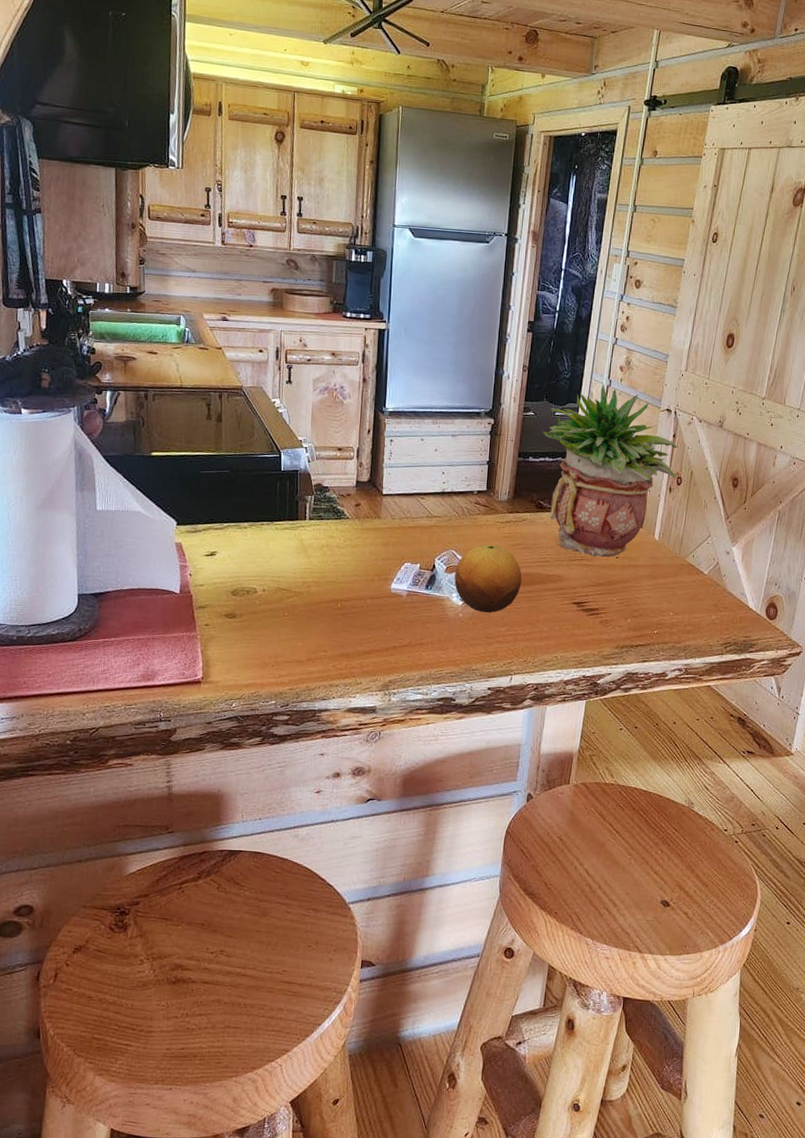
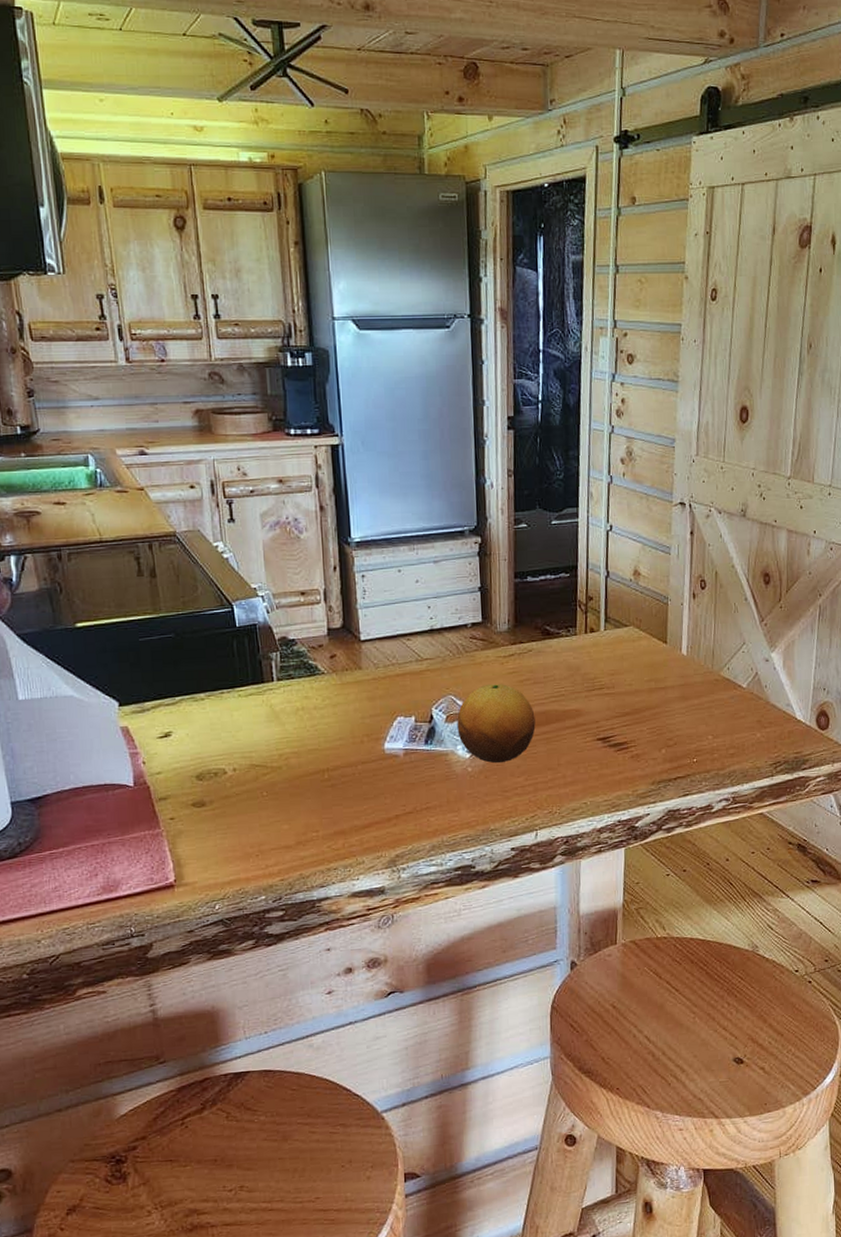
potted plant: present [542,383,678,558] -> none [539,481,700,685]

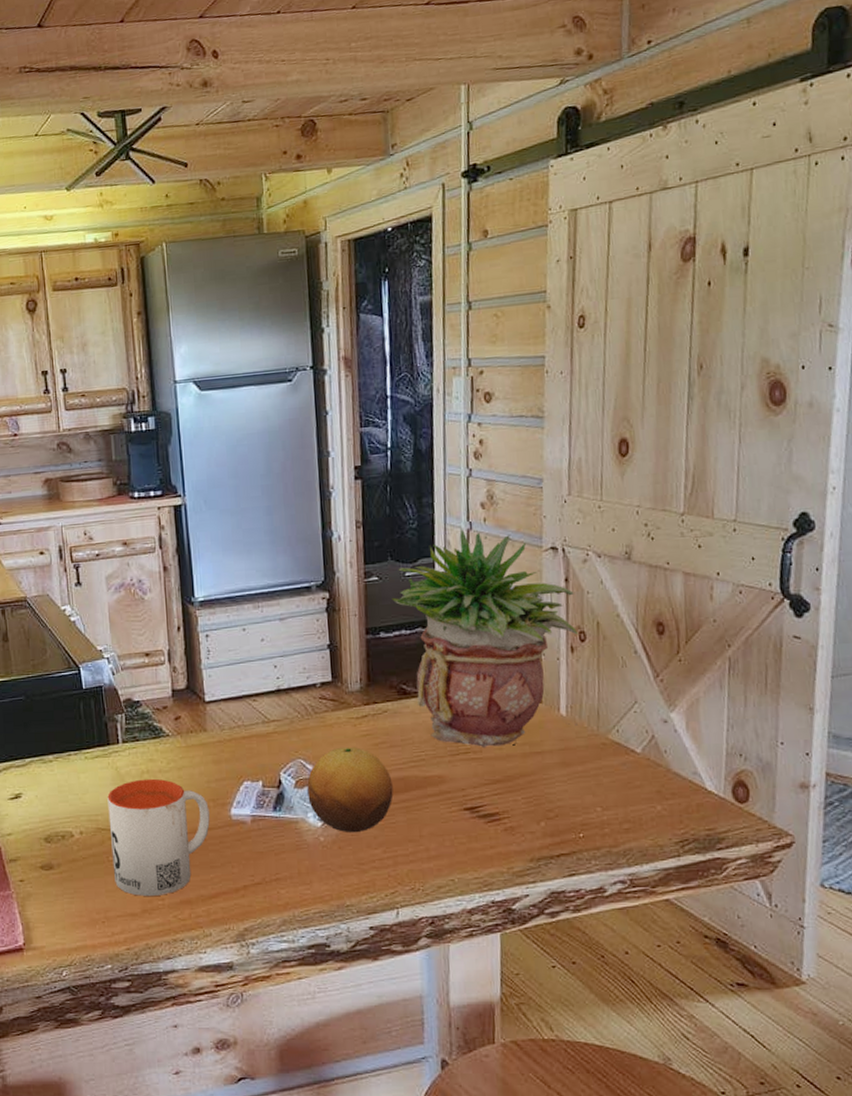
mug: none [262,715,364,830] -> present [107,778,210,897]
potted plant: none [539,481,700,685] -> present [392,528,579,748]

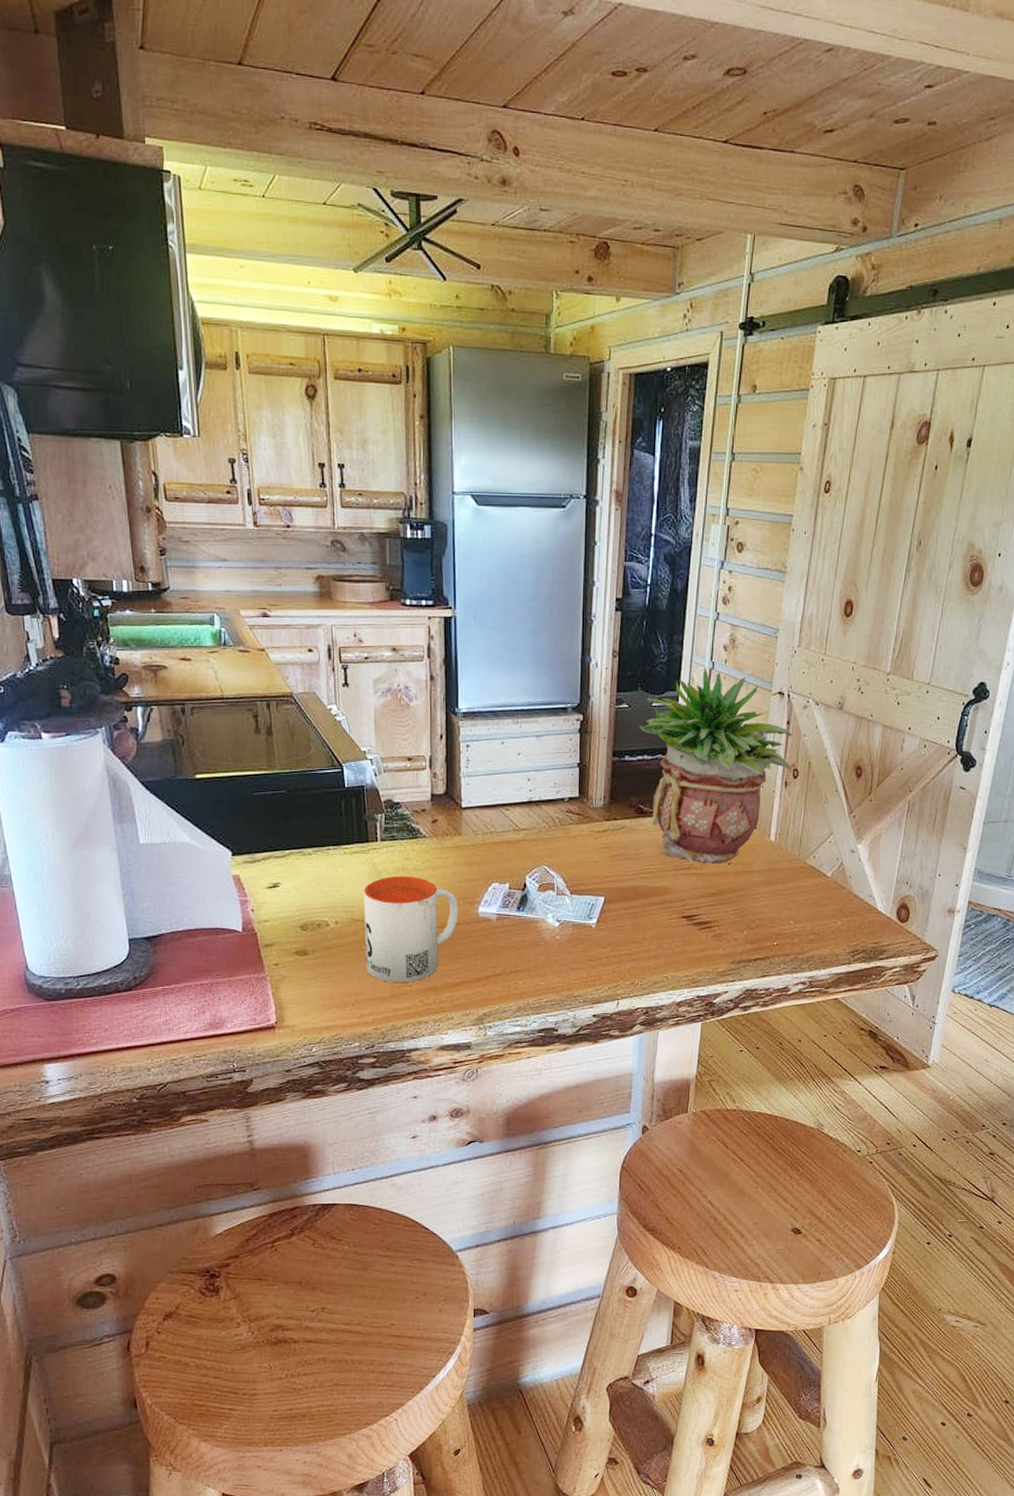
fruit: present [307,746,394,833] -> none [549,857,624,934]

